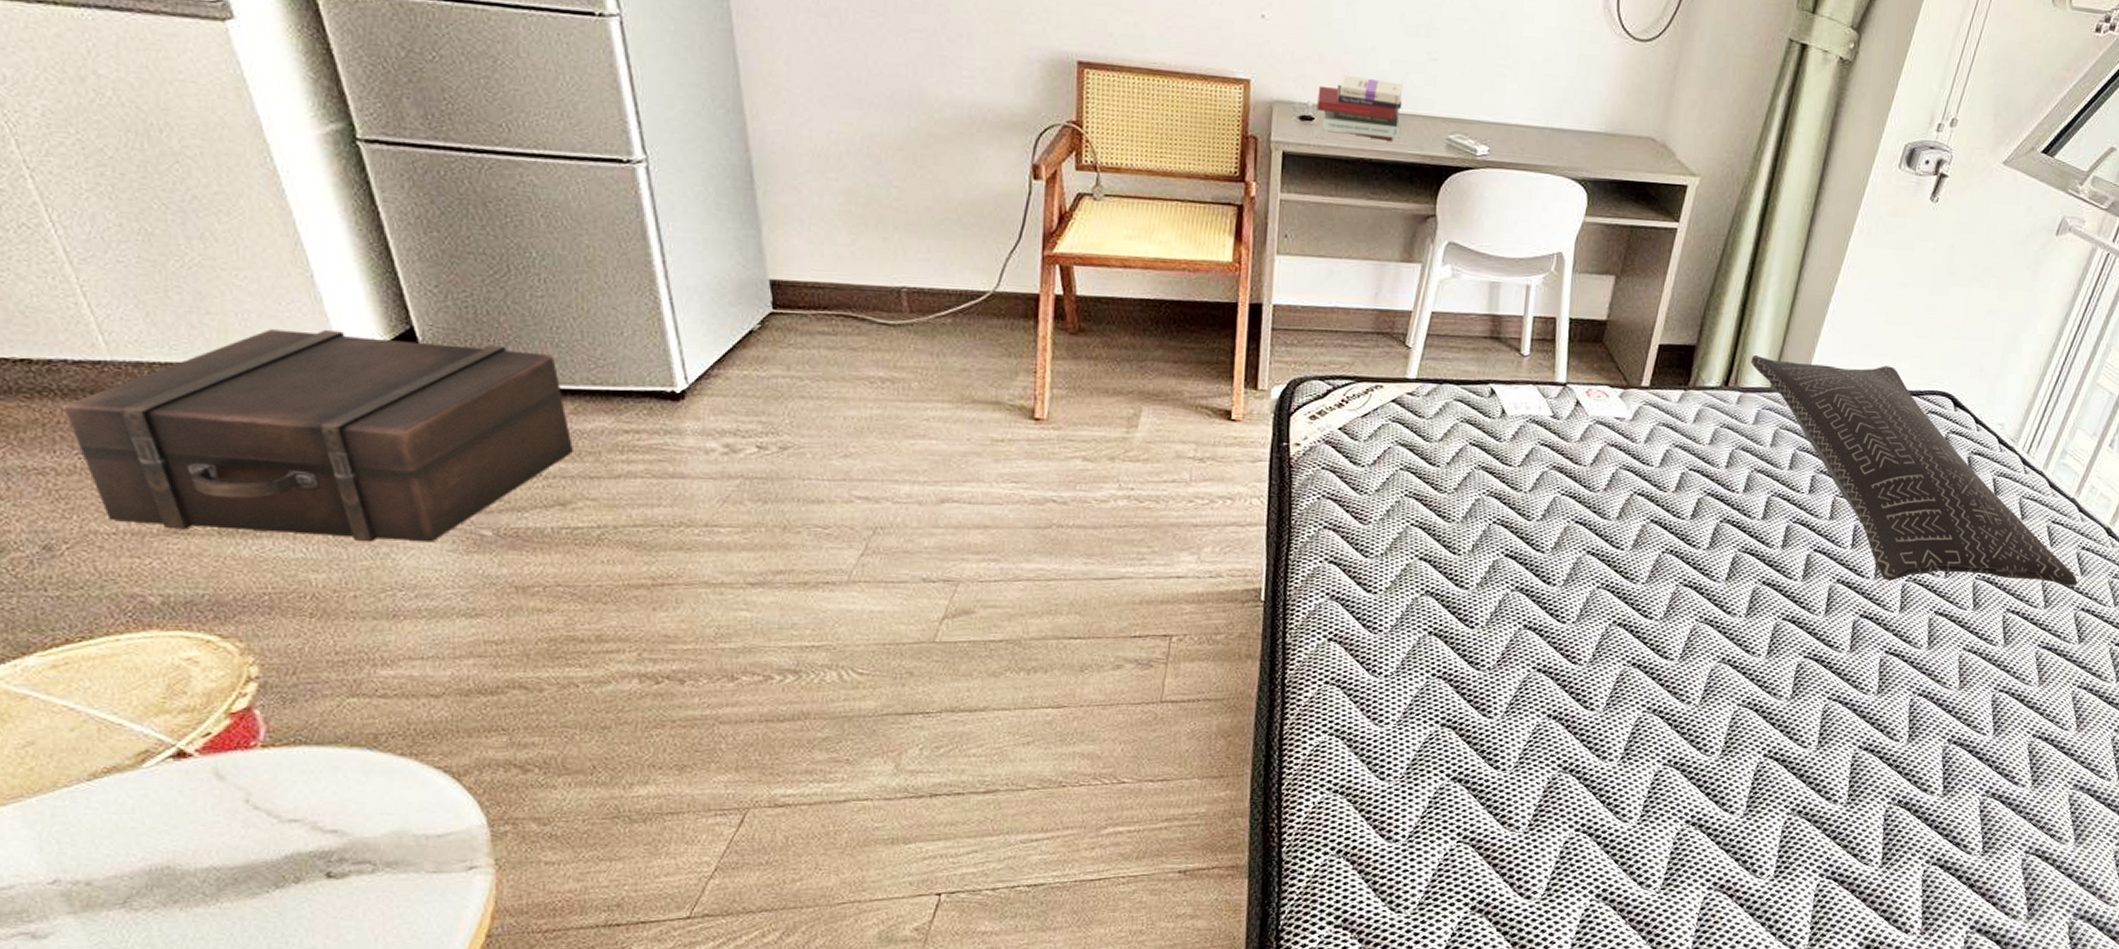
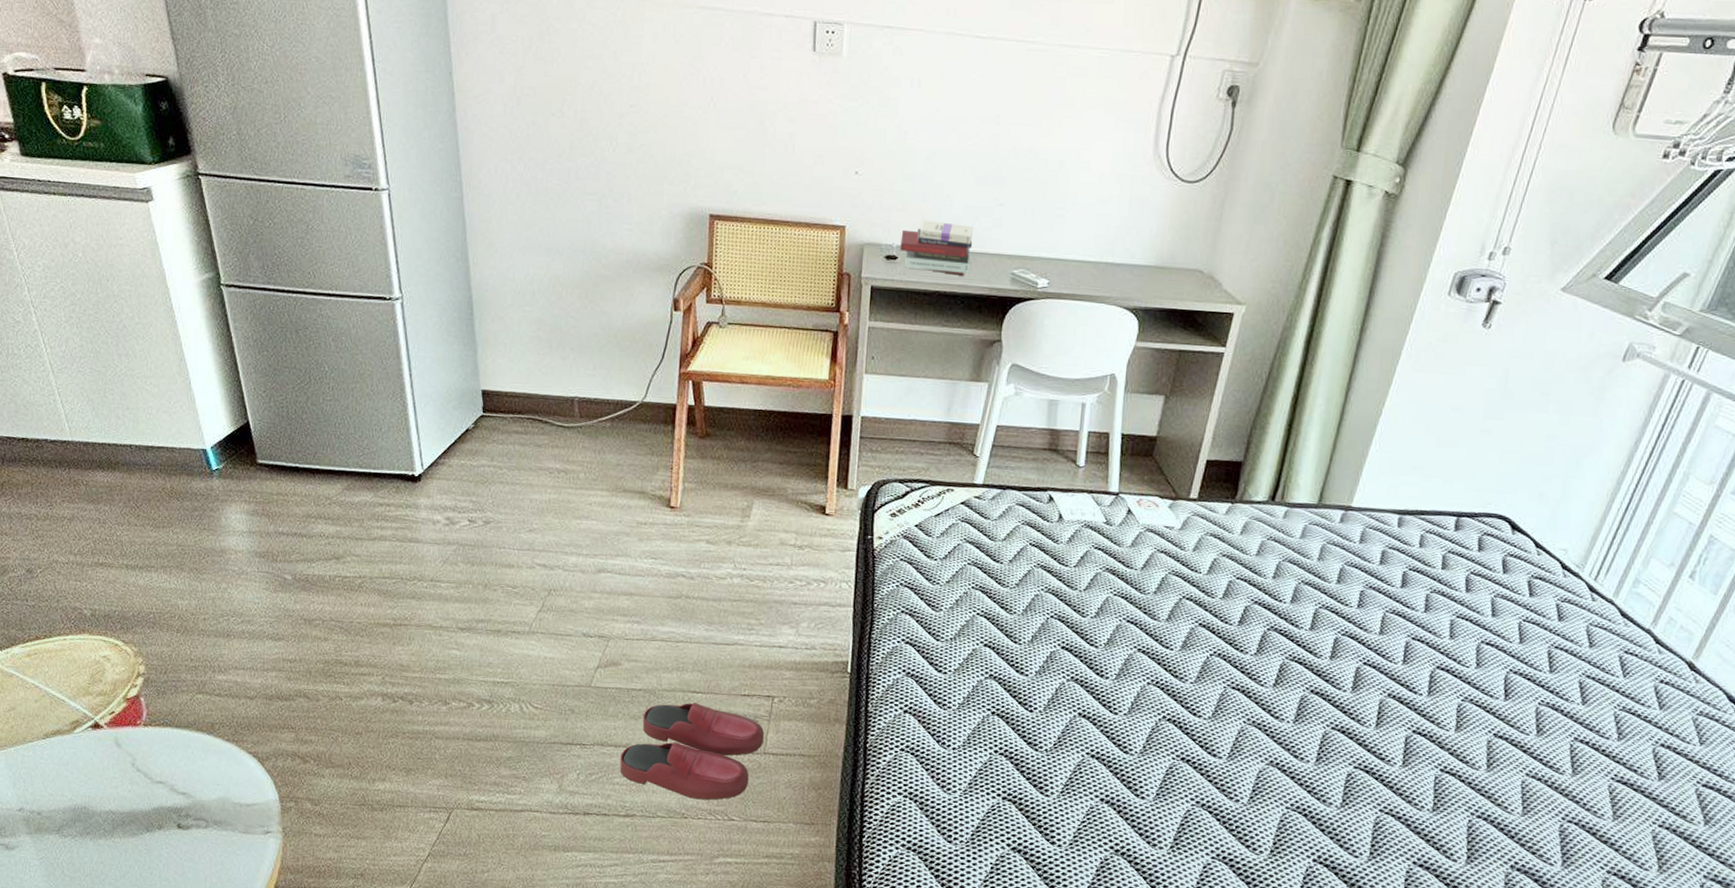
suitcase: present [63,329,573,542] -> none [43,421,346,582]
slippers: none [976,650,1161,763] -> present [620,702,765,800]
pillow: present [1750,354,2078,586] -> none [1297,472,1656,720]

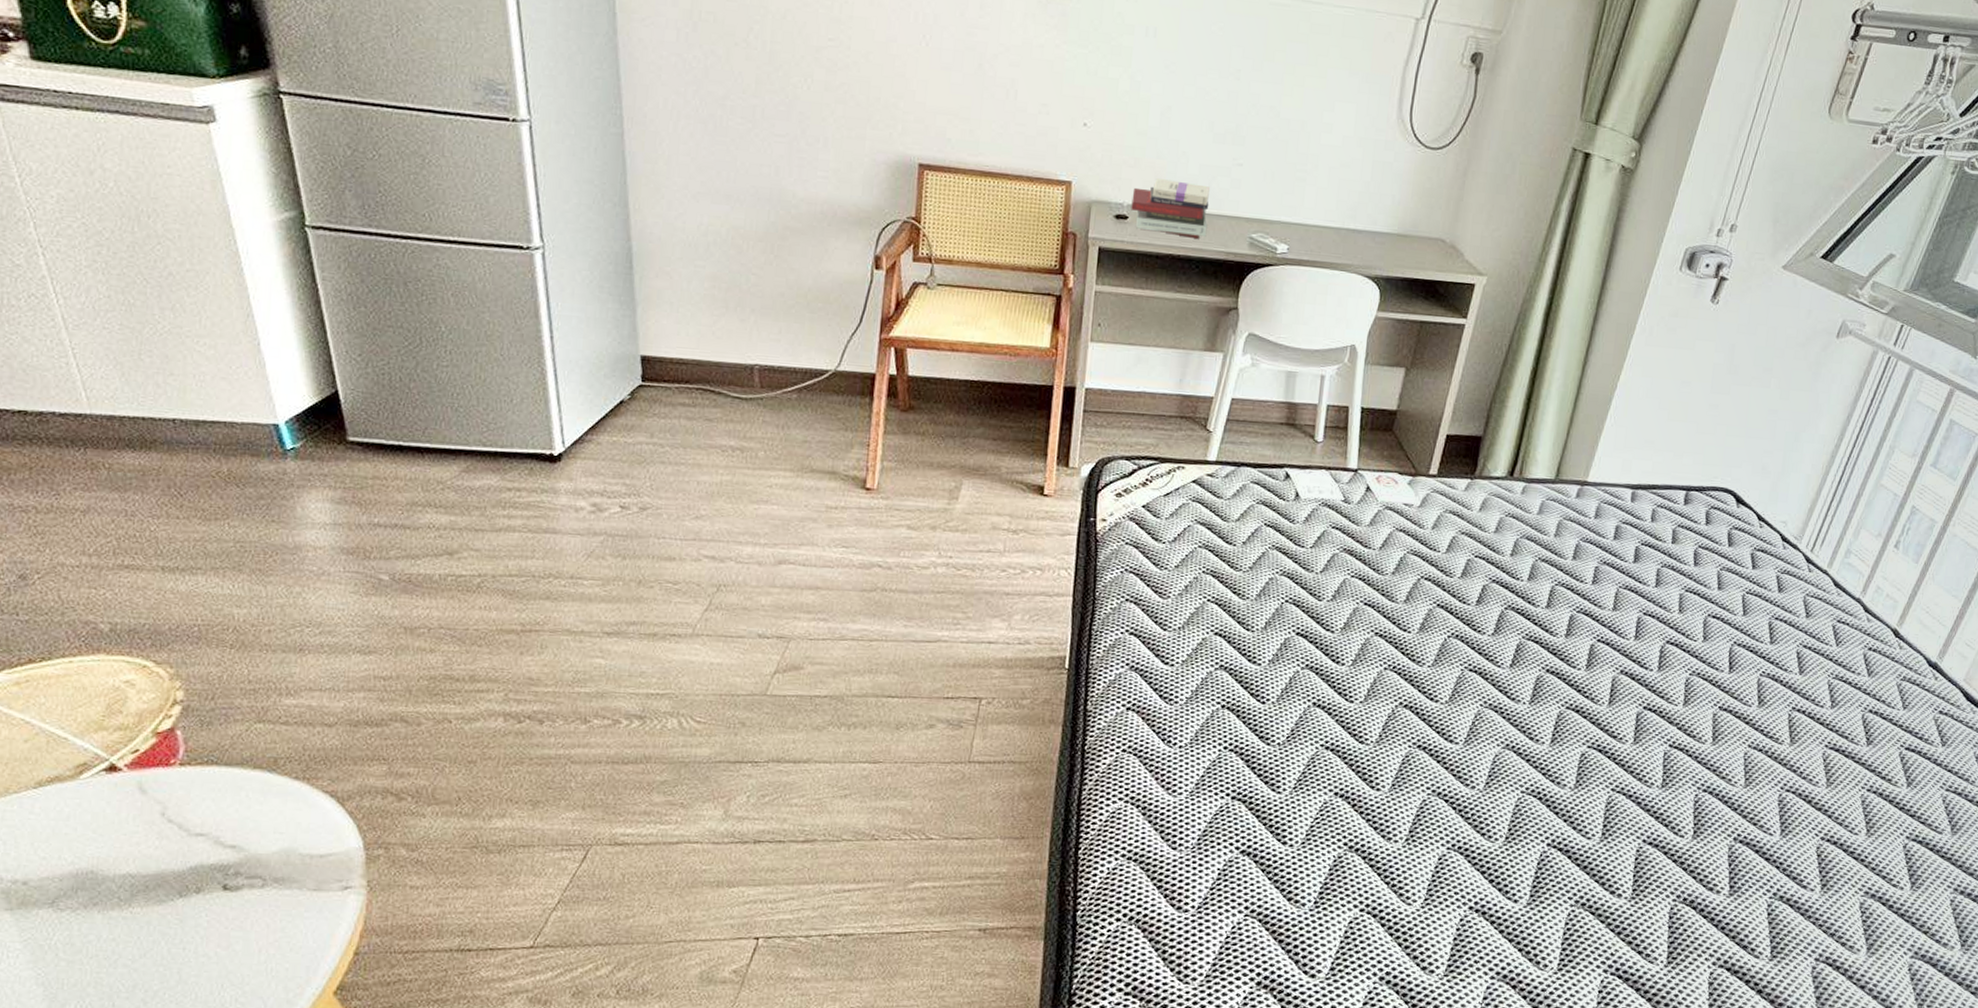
slippers: present [620,702,765,800] -> none [799,708,970,818]

